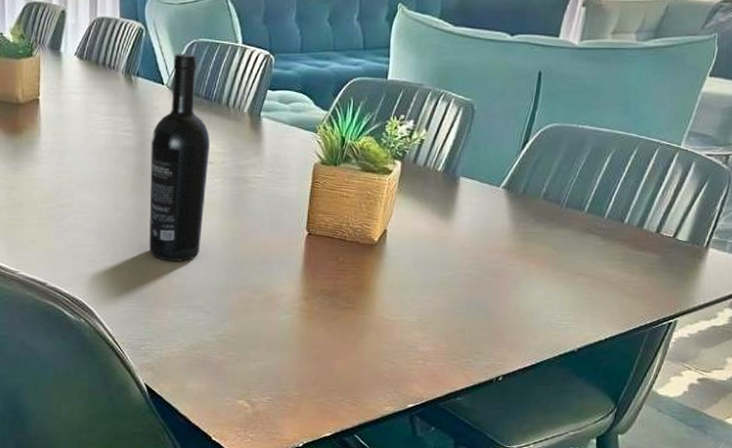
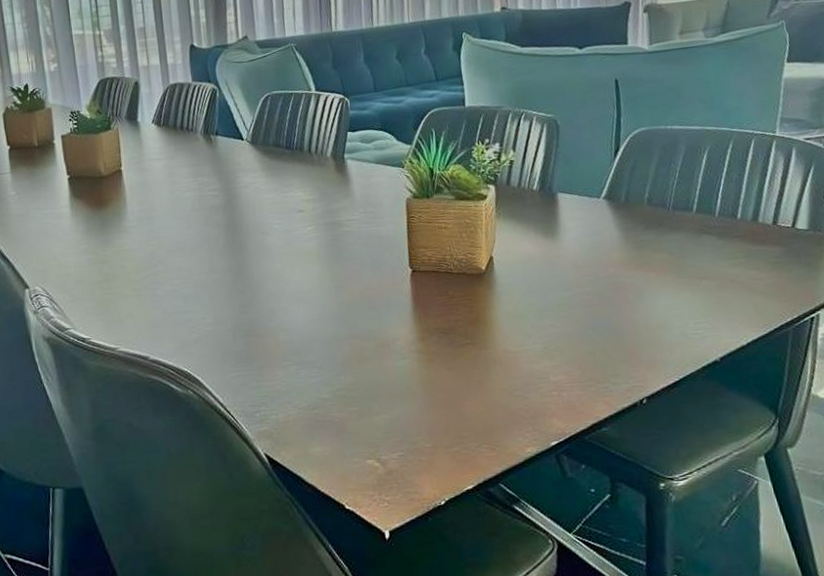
wine bottle: present [149,53,210,261] -> none [238,107,303,318]

